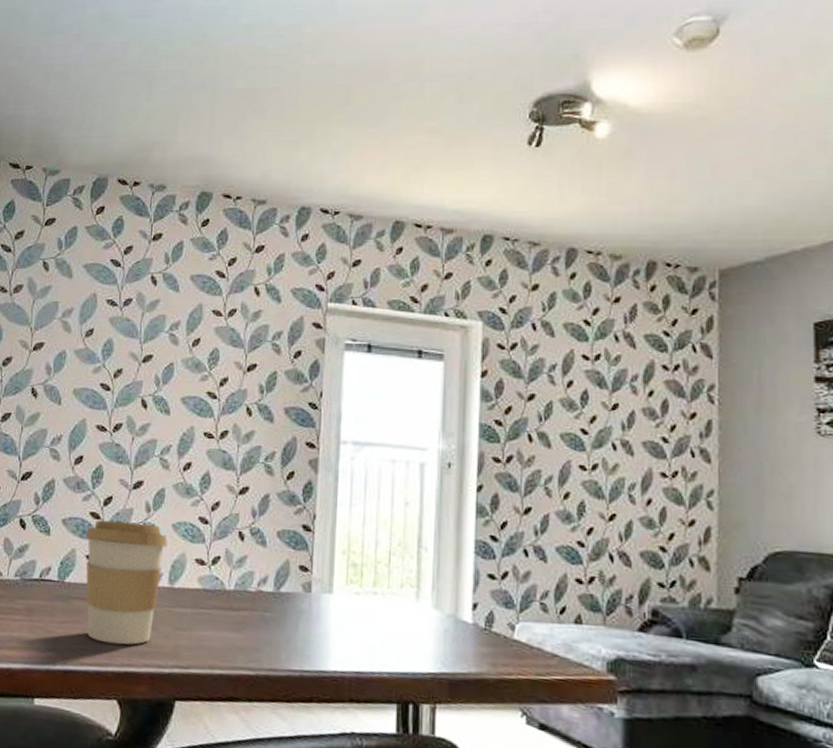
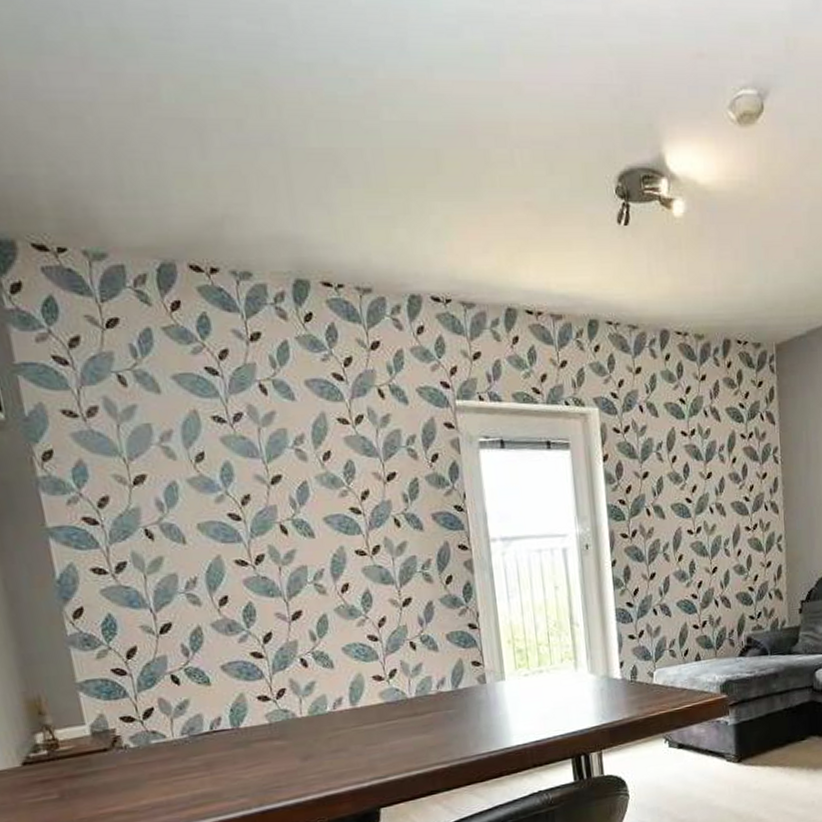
coffee cup: present [85,520,168,645] -> none [250,652,344,776]

